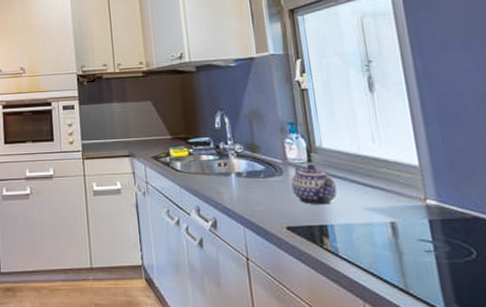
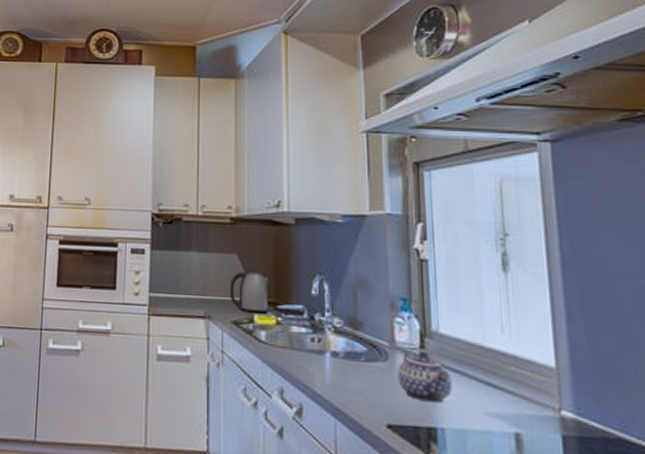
kettle: none [147,113,181,149] -> present [229,270,268,315]

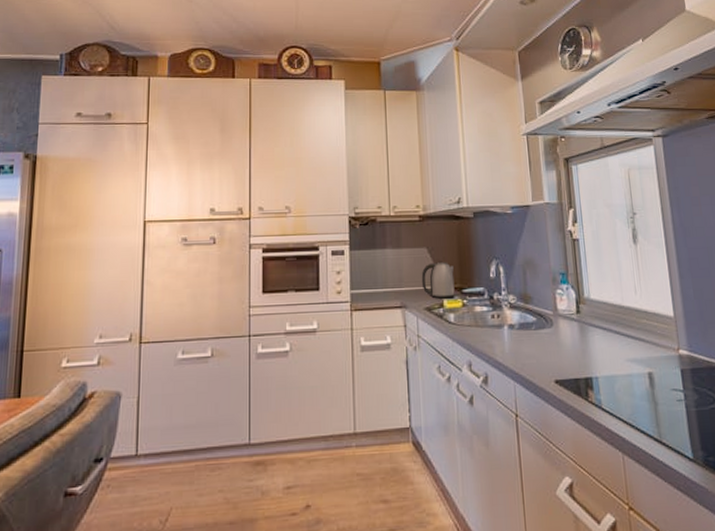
teapot: present [397,350,453,403] -> none [560,314,603,357]

